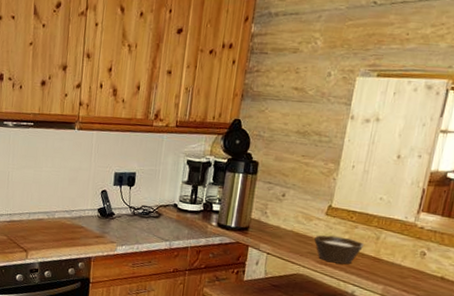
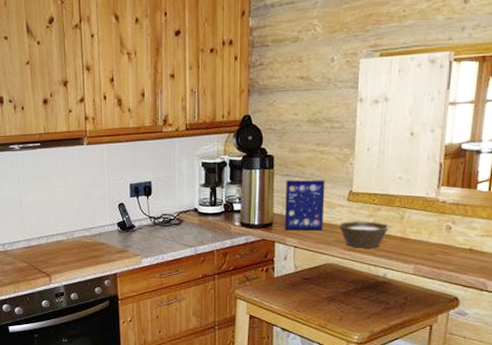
cereal box: none [259,187,306,241] -> present [284,180,325,231]

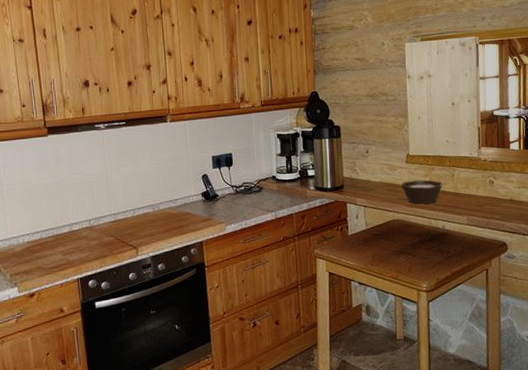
cereal box: present [284,180,325,231] -> none [352,146,388,192]

